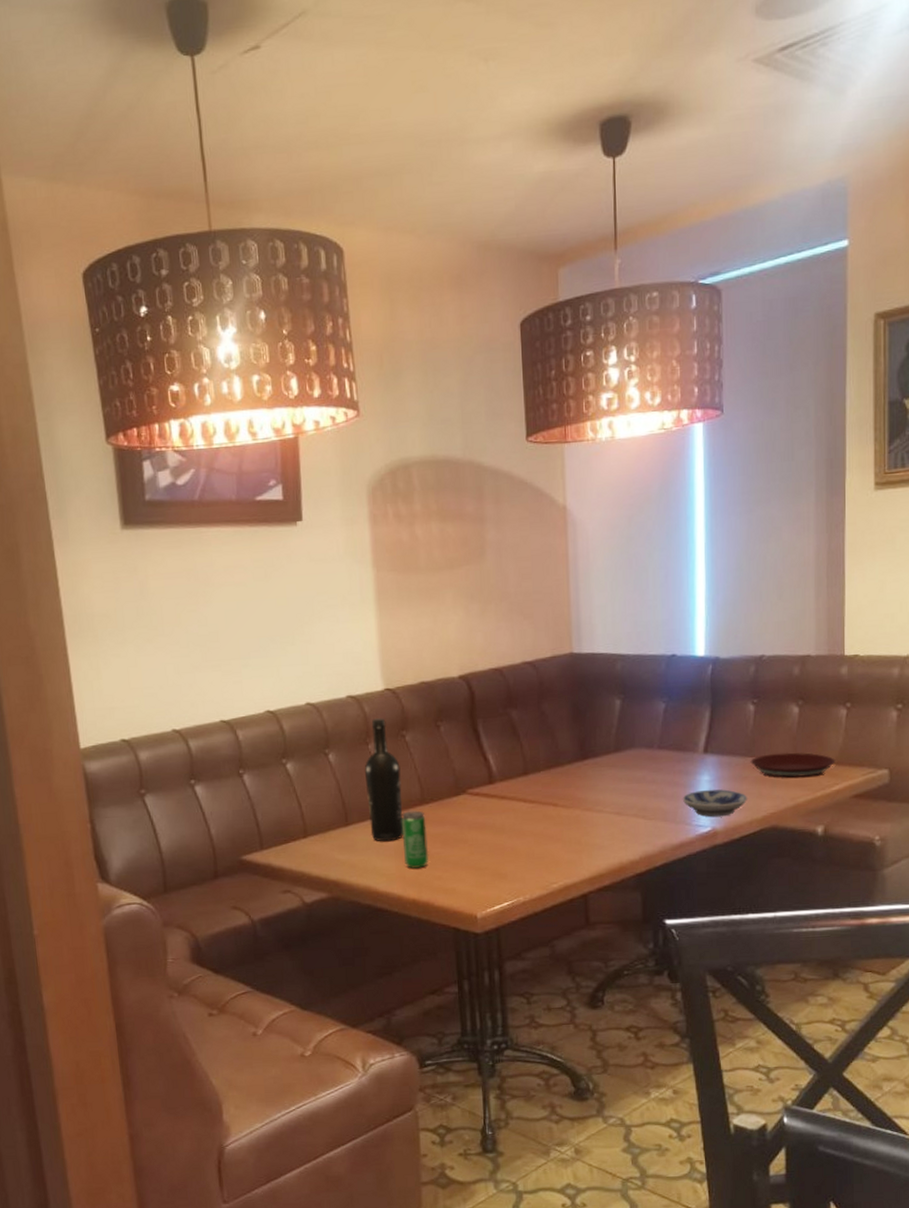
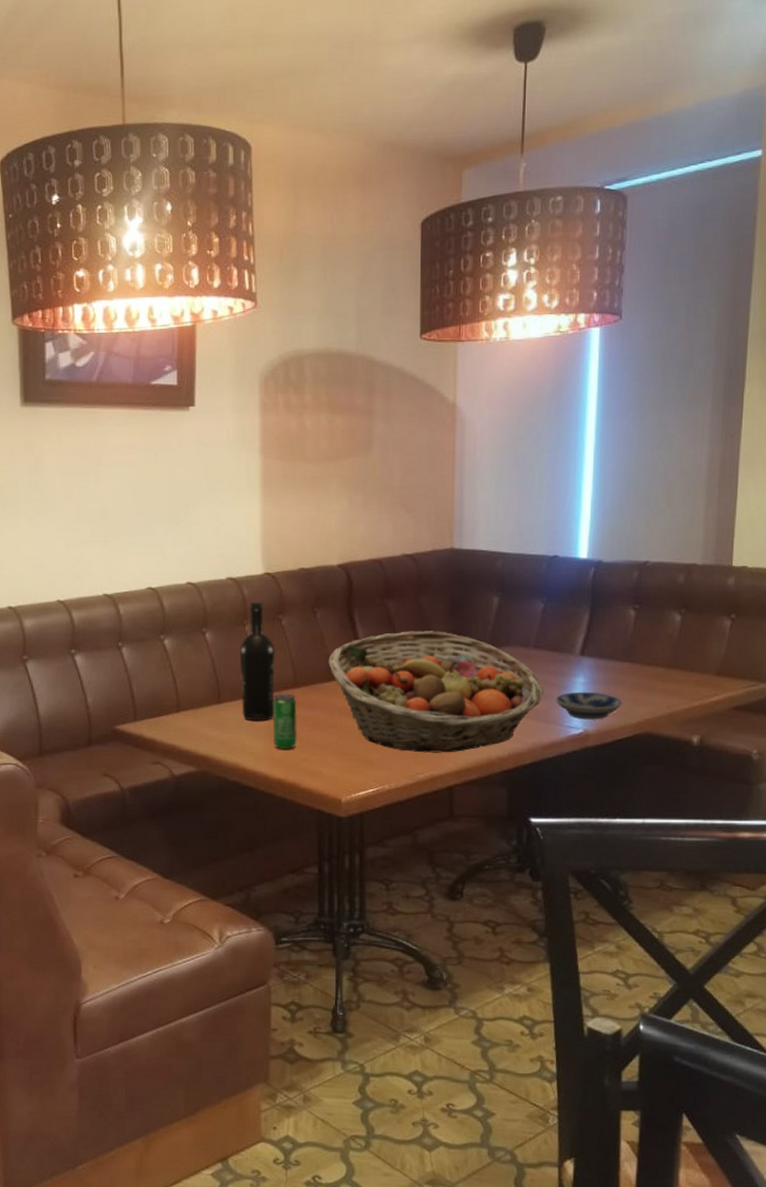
fruit basket: none [455,737,670,862] -> present [328,631,544,753]
plate: present [750,752,836,778] -> none [627,660,716,685]

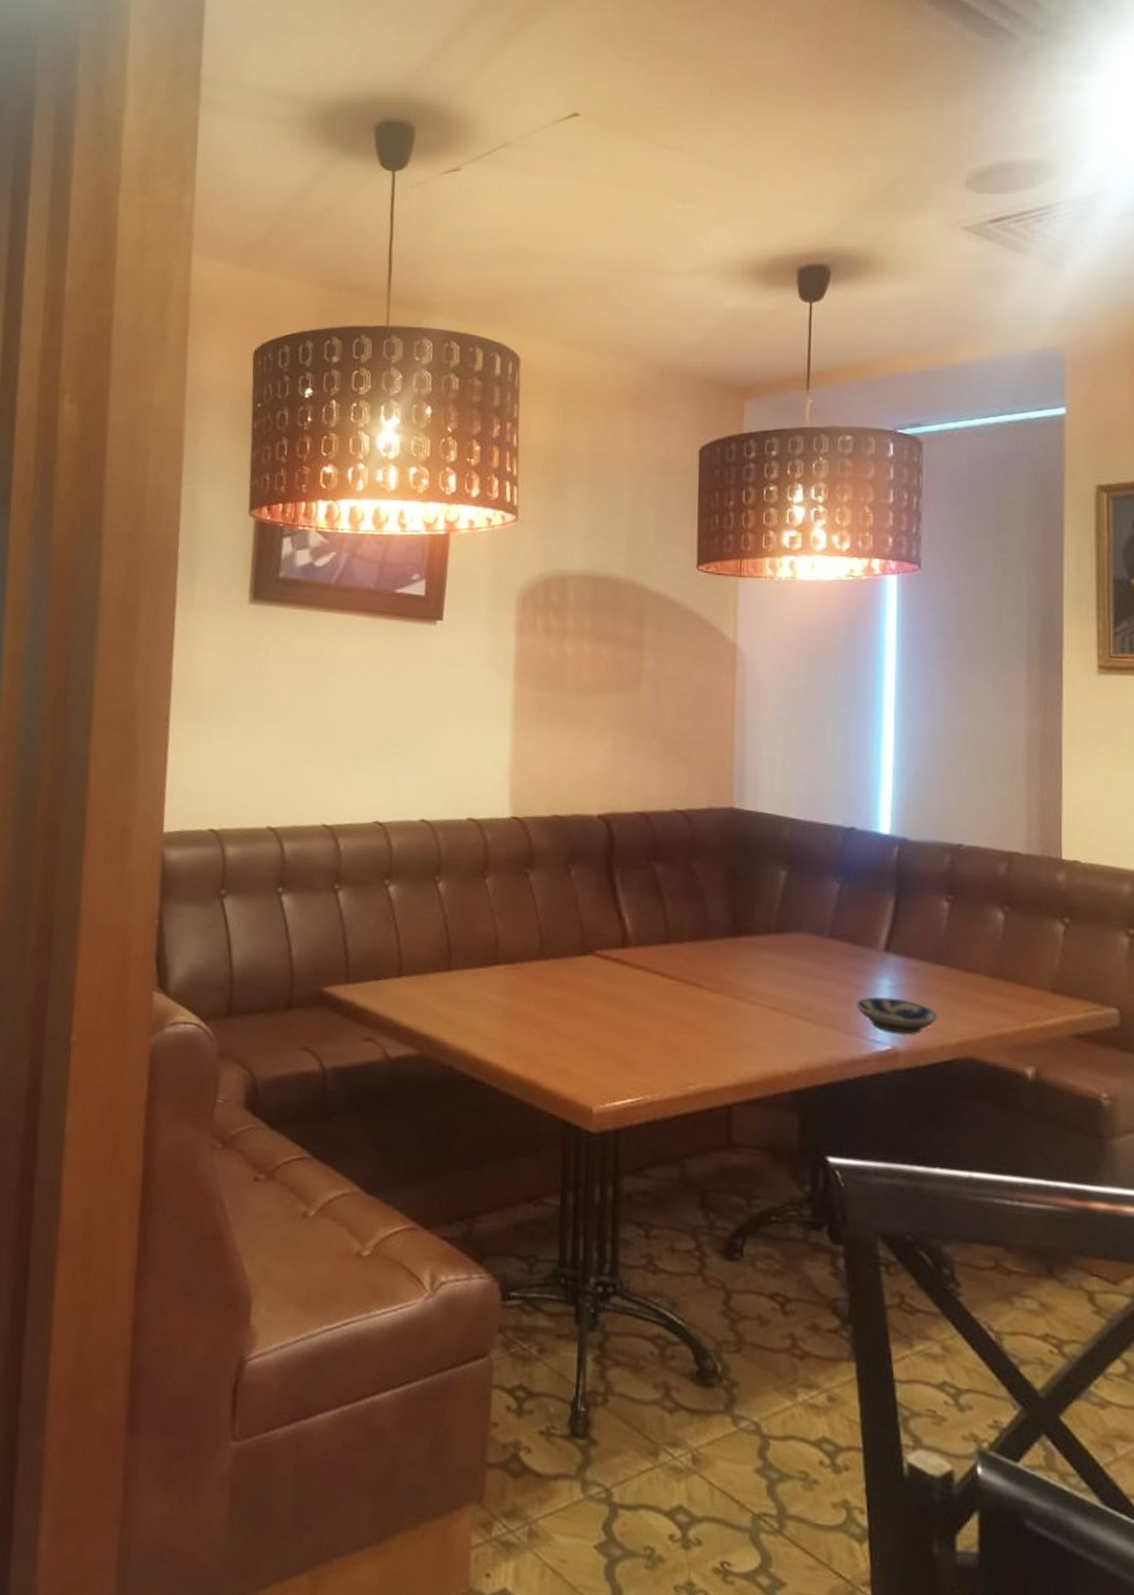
wine bottle: present [239,601,275,722] -> none [476,849,520,999]
beverage can: present [272,693,298,749] -> none [512,964,543,1037]
fruit basket: present [328,631,544,753] -> none [582,902,841,1061]

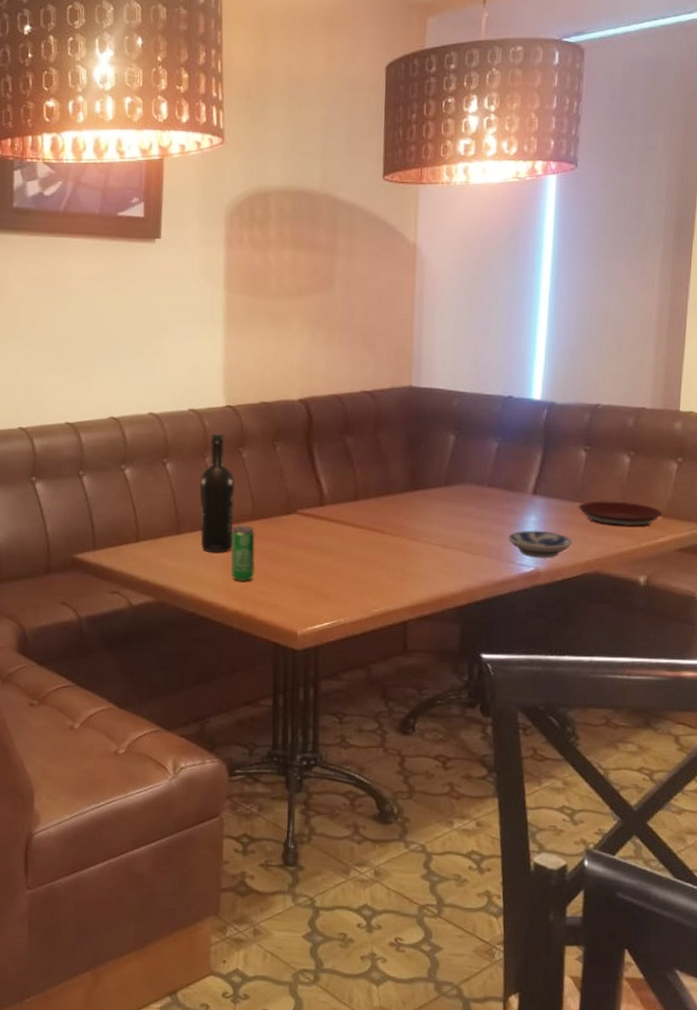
wine bottle: none [476,849,520,999] -> present [199,433,235,553]
beverage can: none [512,964,543,1037] -> present [231,525,256,581]
plate: none [942,965,1050,1002] -> present [578,501,663,526]

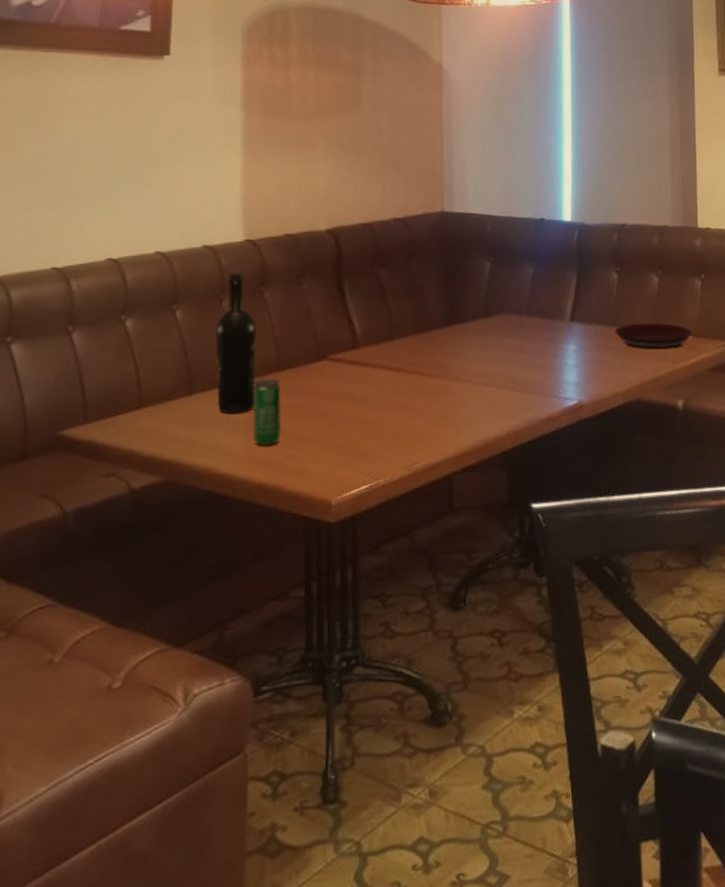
bowl: present [507,530,572,558] -> none [549,359,612,390]

